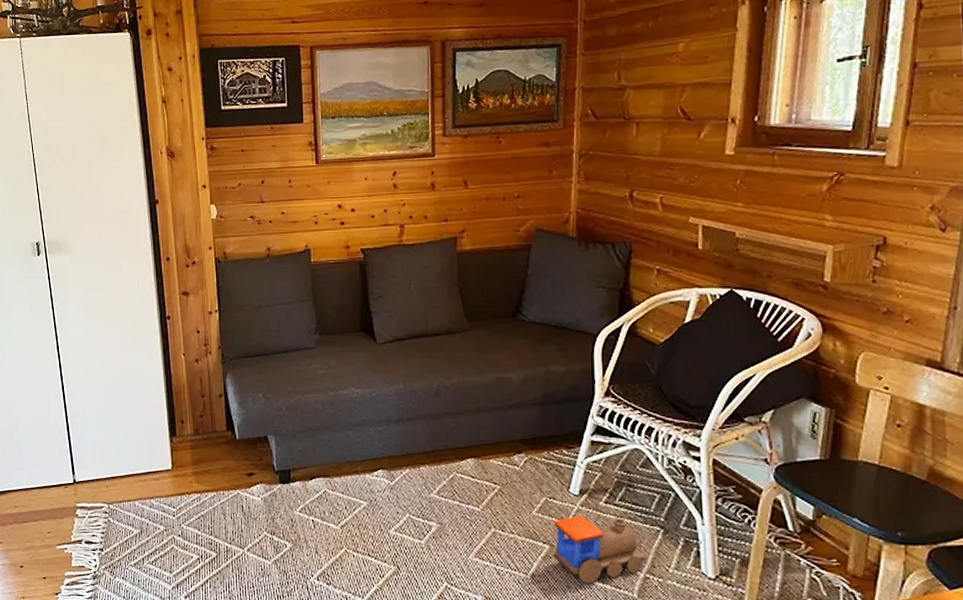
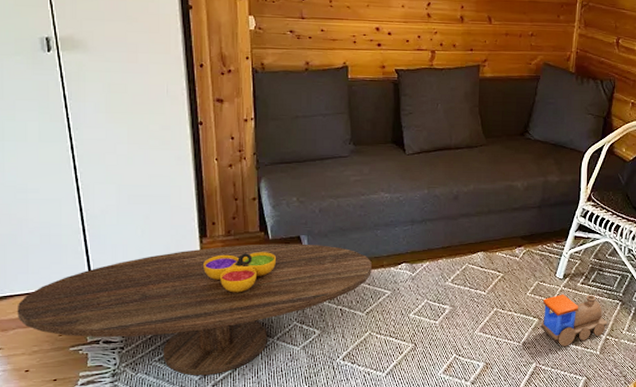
coffee table: none [13,444,345,586] -> present [17,243,372,376]
decorative bowl: none [174,453,244,497] -> present [203,252,276,293]

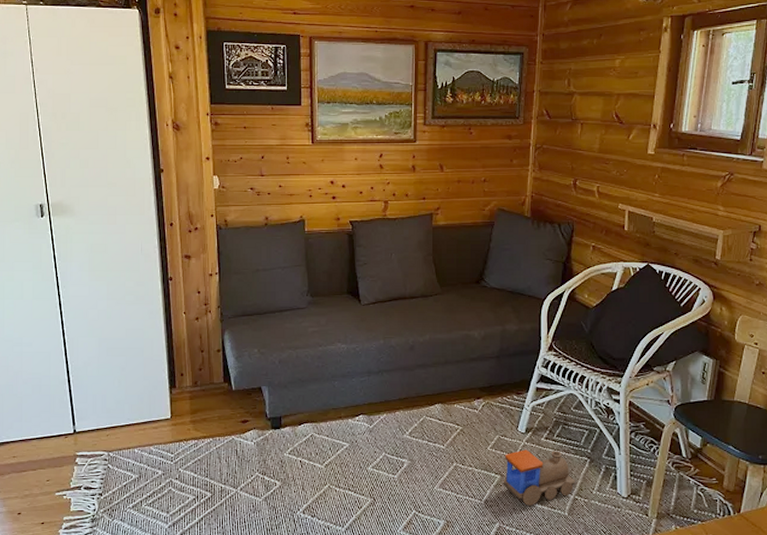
coffee table: present [17,243,372,376] -> none [12,394,330,524]
decorative bowl: present [203,252,276,293] -> none [173,402,239,443]

